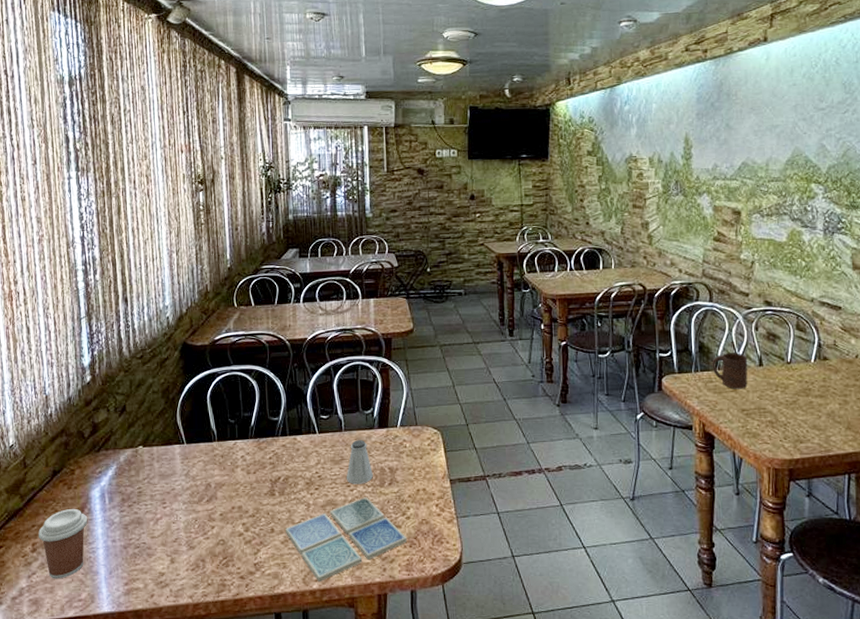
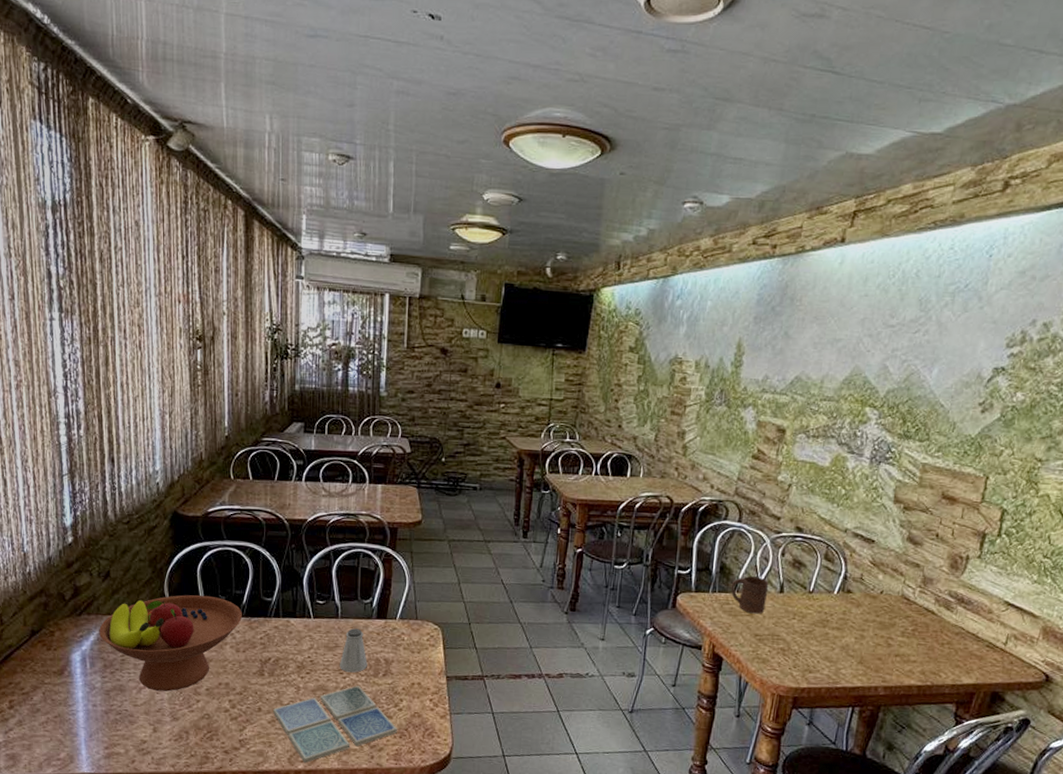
coffee cup: present [39,508,88,579] -> none [16,669,68,737]
fruit bowl: none [117,421,251,520] -> present [99,595,242,692]

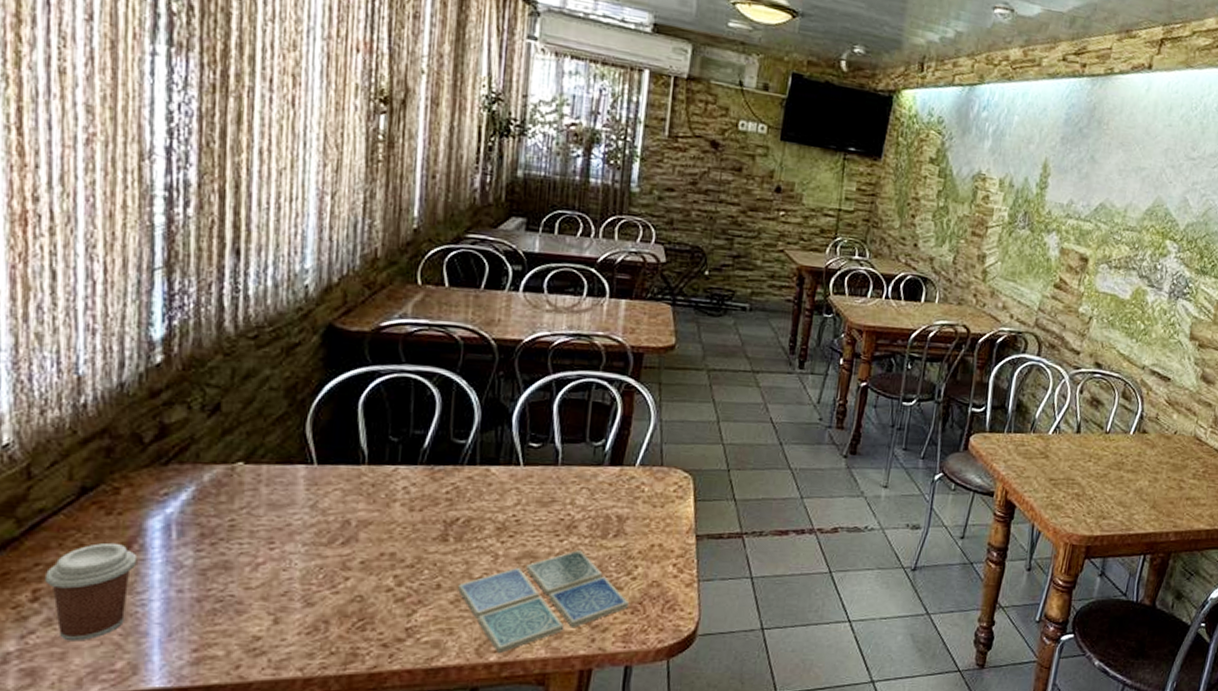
coffee cup: none [16,669,68,737] -> present [45,542,138,641]
fruit bowl: present [99,595,242,692] -> none [196,435,422,567]
saltshaker: present [340,628,367,673] -> none [556,478,594,534]
cup: present [730,576,769,614] -> none [1026,415,1066,456]

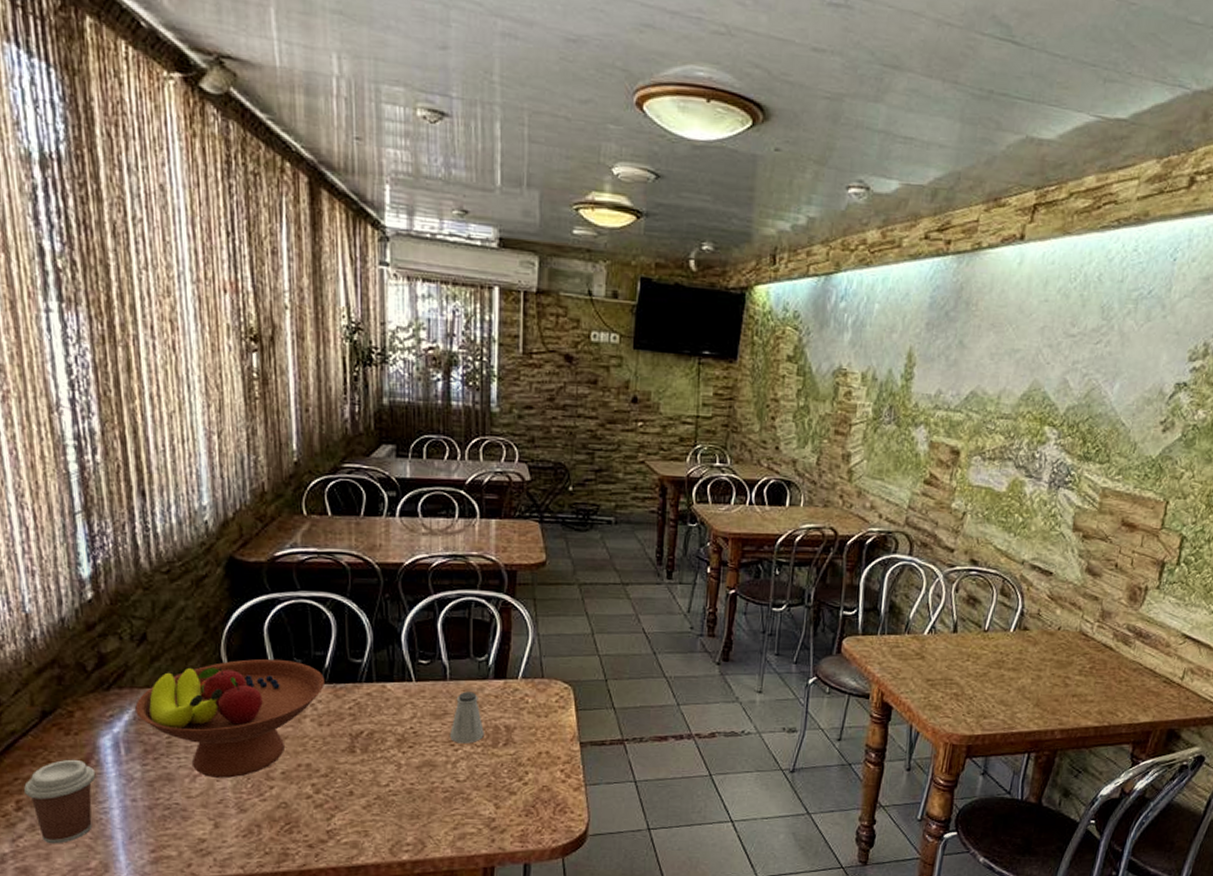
fruit bowl: none [196,435,422,567] -> present [135,659,324,778]
drink coaster: present [458,550,630,654] -> none [369,758,524,853]
saltshaker: none [556,478,594,534] -> present [450,692,484,744]

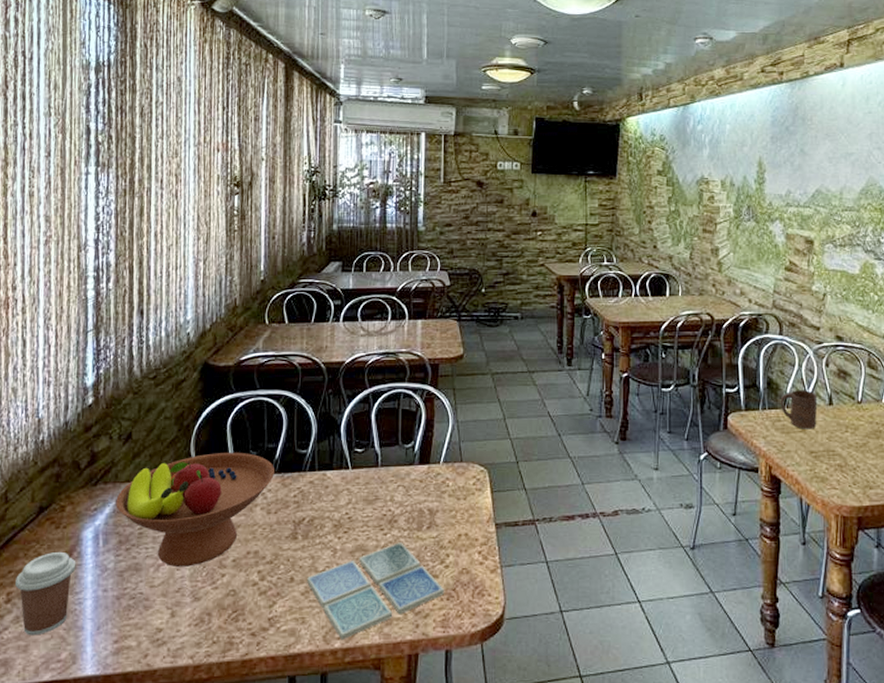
drink coaster: none [369,758,524,853] -> present [307,542,445,641]
saltshaker: present [450,692,484,744] -> none [380,477,410,528]
cup: none [900,615,942,657] -> present [780,390,818,429]

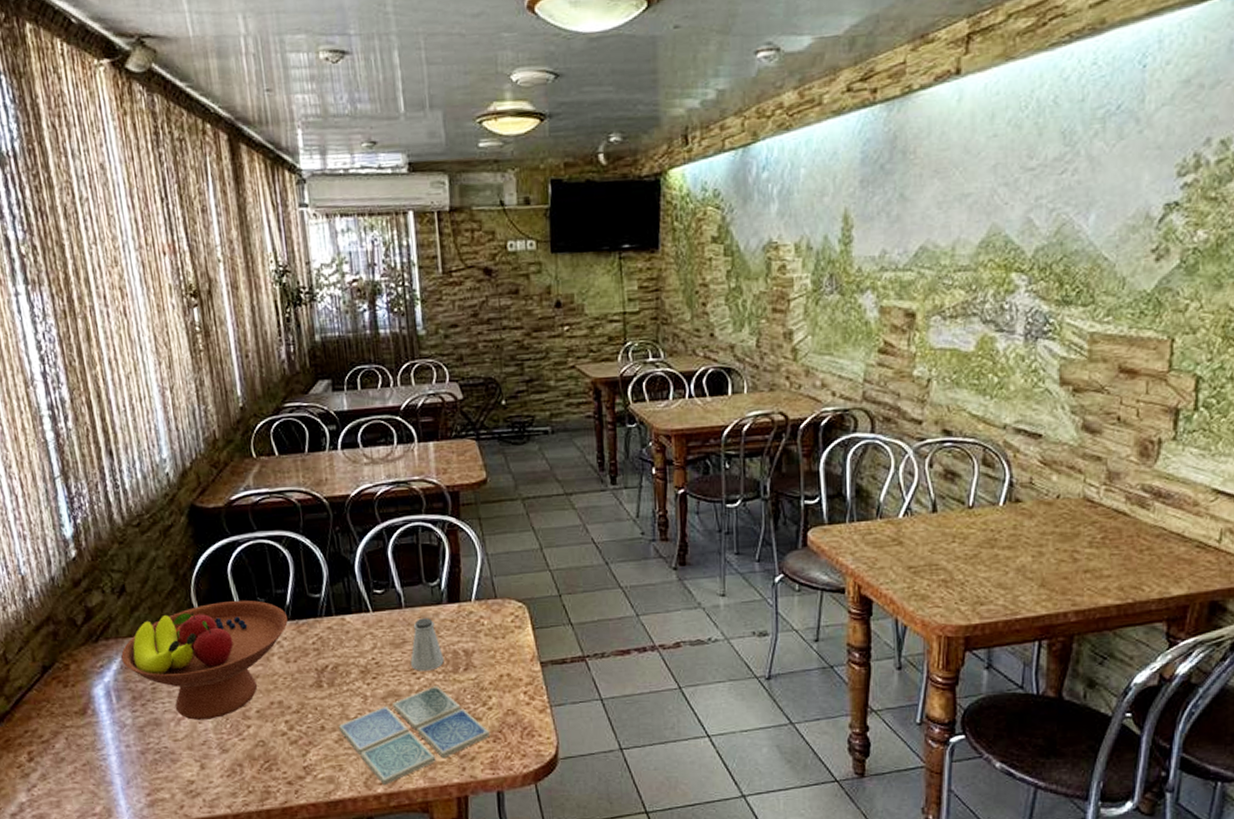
coffee cup: present [15,551,76,636] -> none [33,710,94,792]
saltshaker: none [380,477,410,528] -> present [411,618,444,671]
cup: present [780,390,818,429] -> none [872,496,918,542]

